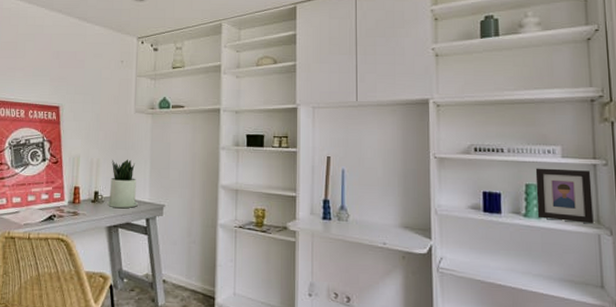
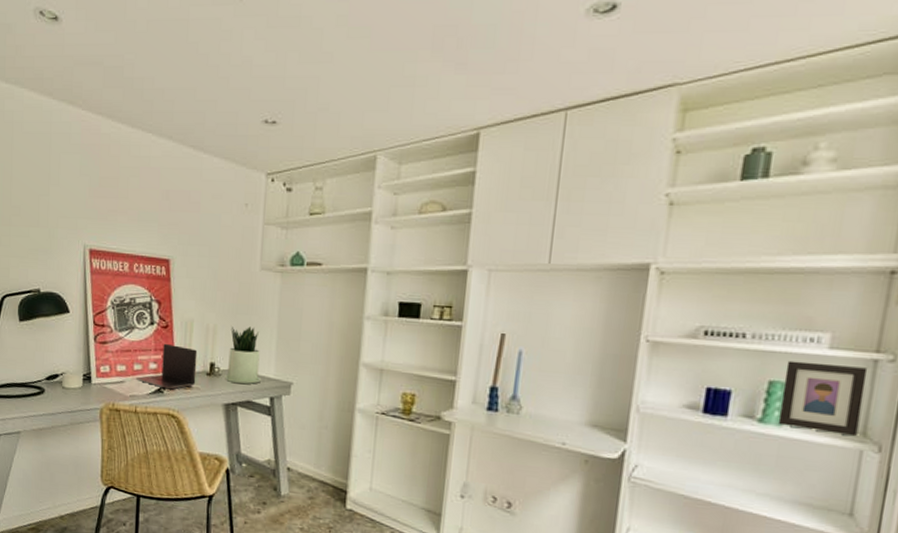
laptop computer: none [29,176,83,217] -> present [135,343,198,390]

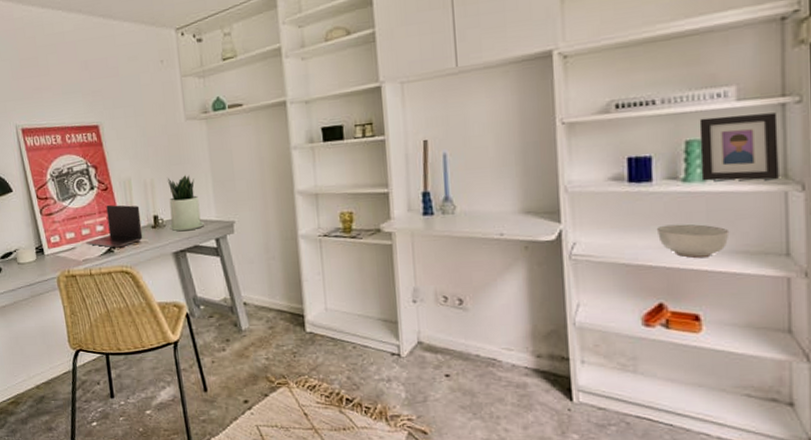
bowl: none [722,463,796,503] -> present [656,224,730,258]

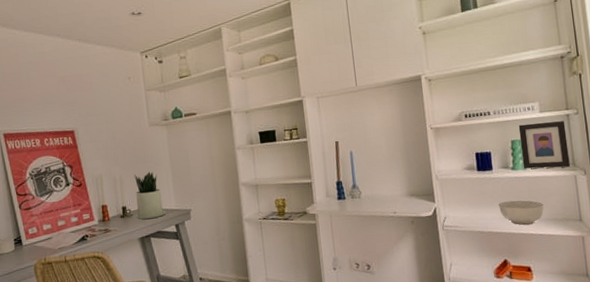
laptop computer: present [85,204,143,248] -> none [60,198,113,237]

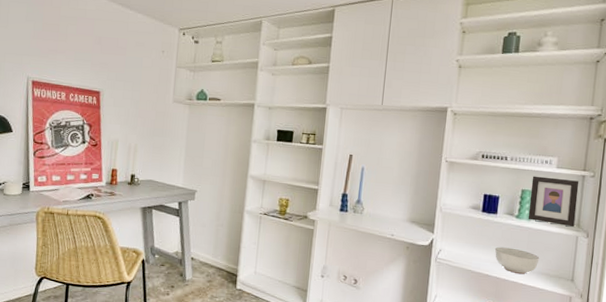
planter: present [134,171,166,220] -> none [142,146,172,192]

